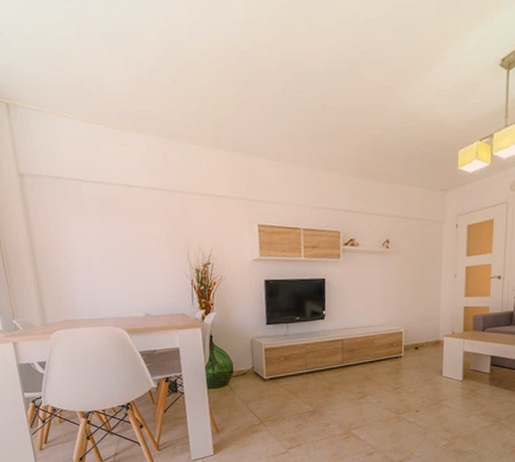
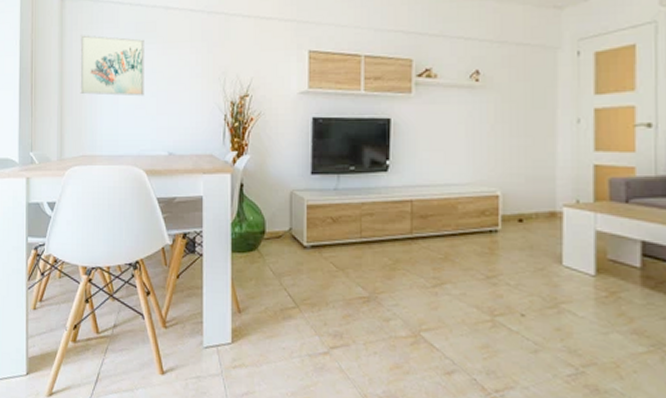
wall art: none [45,210,117,267] -> present [80,35,144,97]

